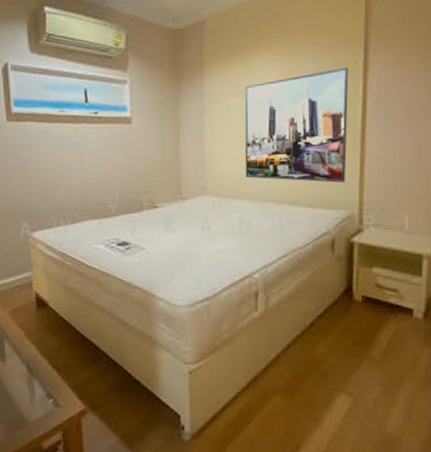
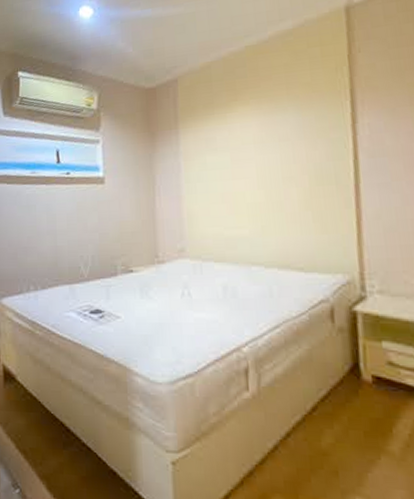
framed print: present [244,67,349,183] -> none [223,120,342,244]

